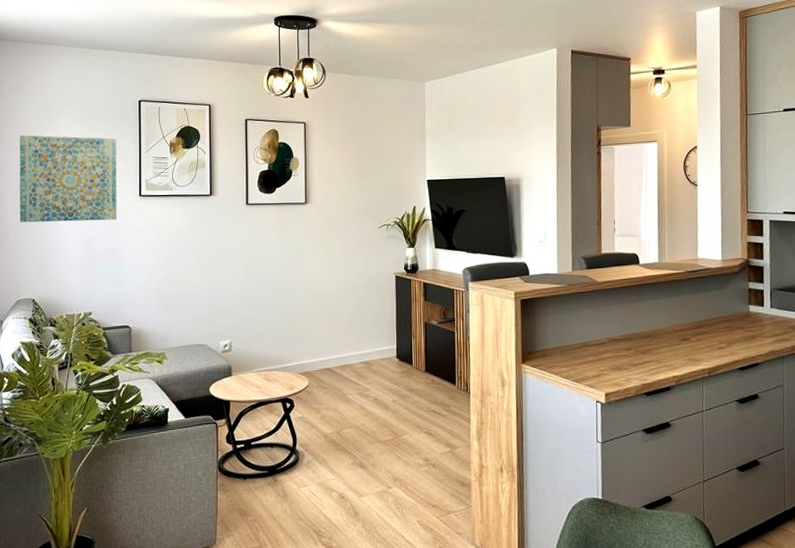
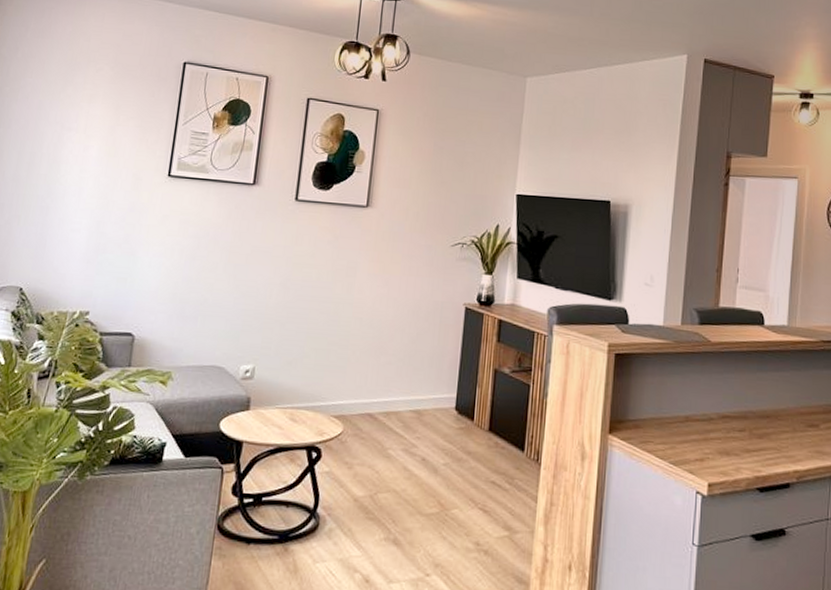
wall art: present [19,135,117,223] -> none [19,88,151,202]

